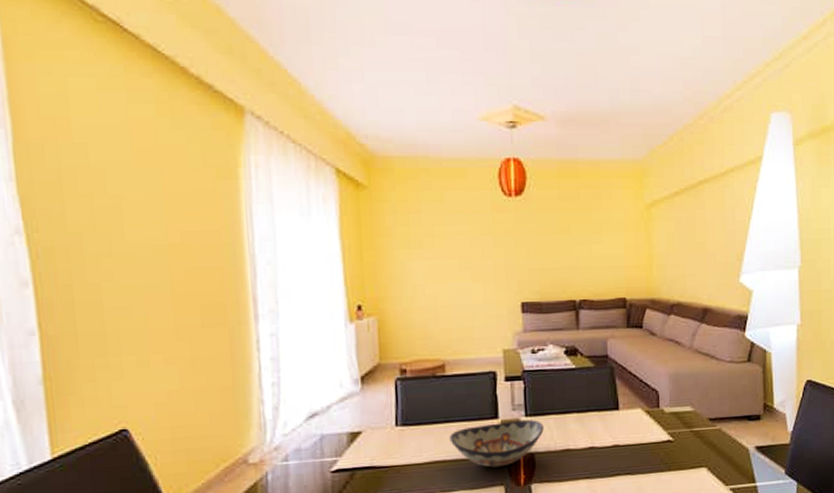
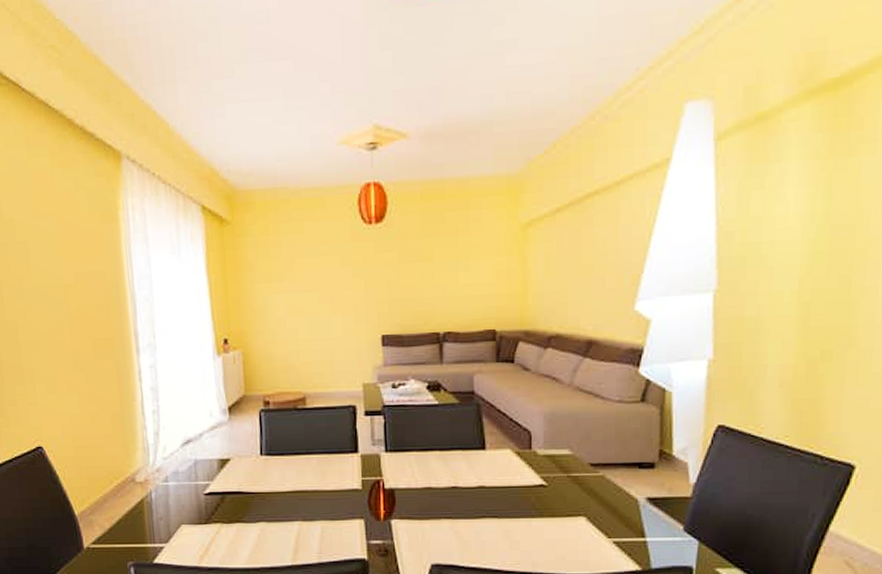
decorative bowl: present [449,419,544,468] -> none [310,455,404,501]

